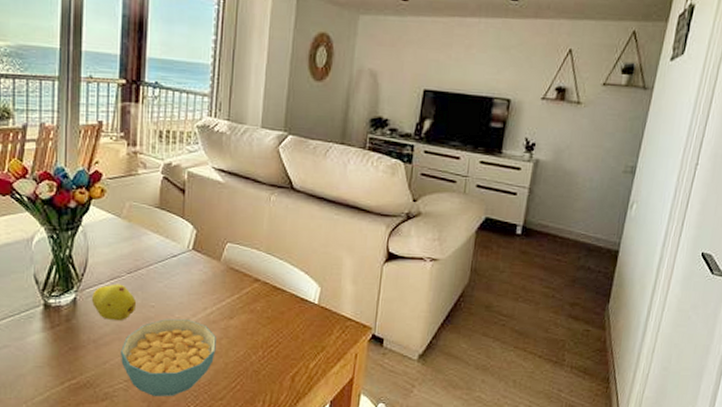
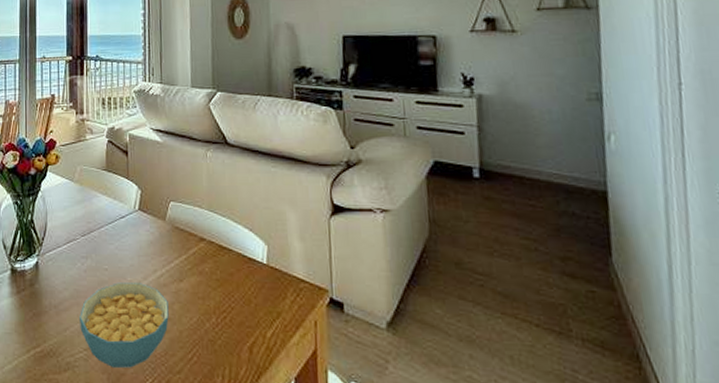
fruit: present [91,283,137,321] -> none [51,247,92,286]

